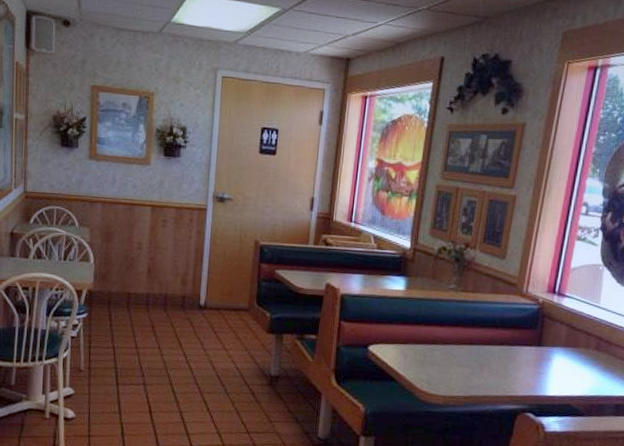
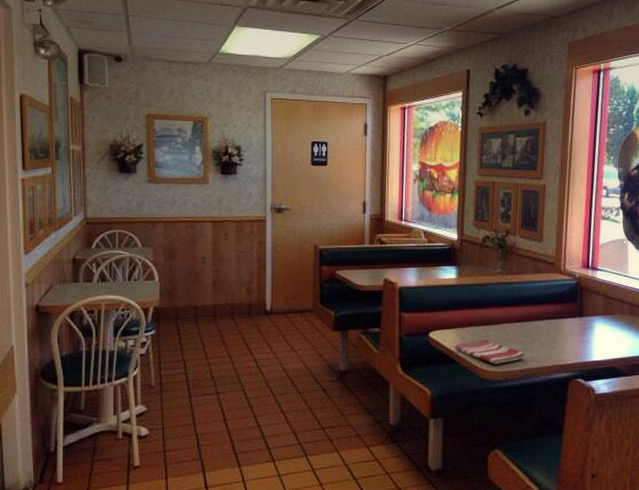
dish towel: none [394,359,471,387] -> present [454,339,525,364]

